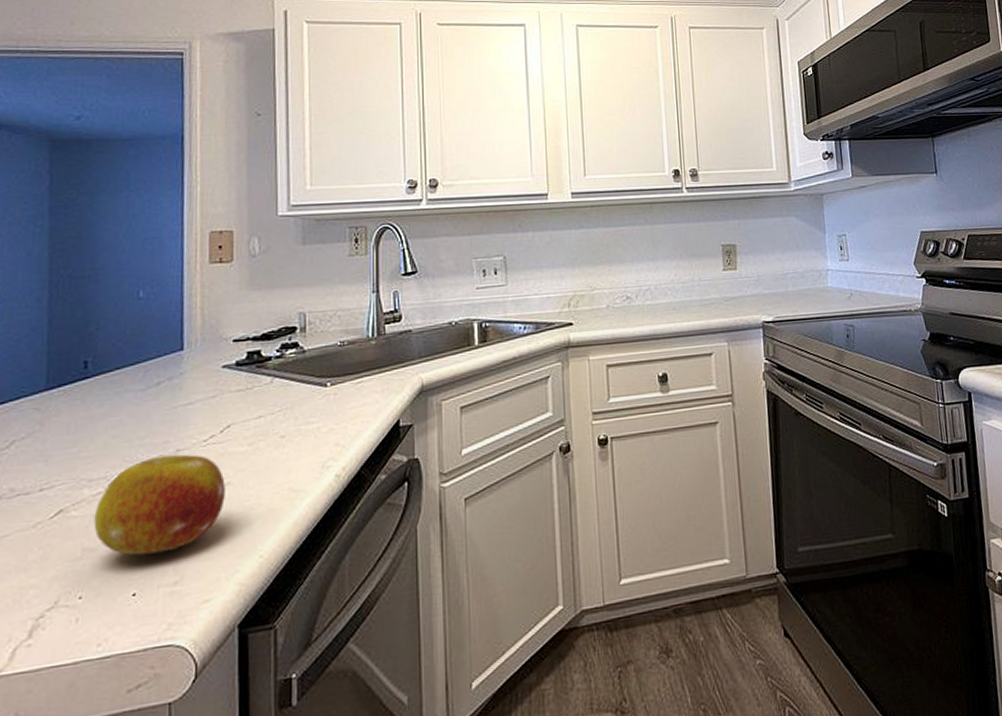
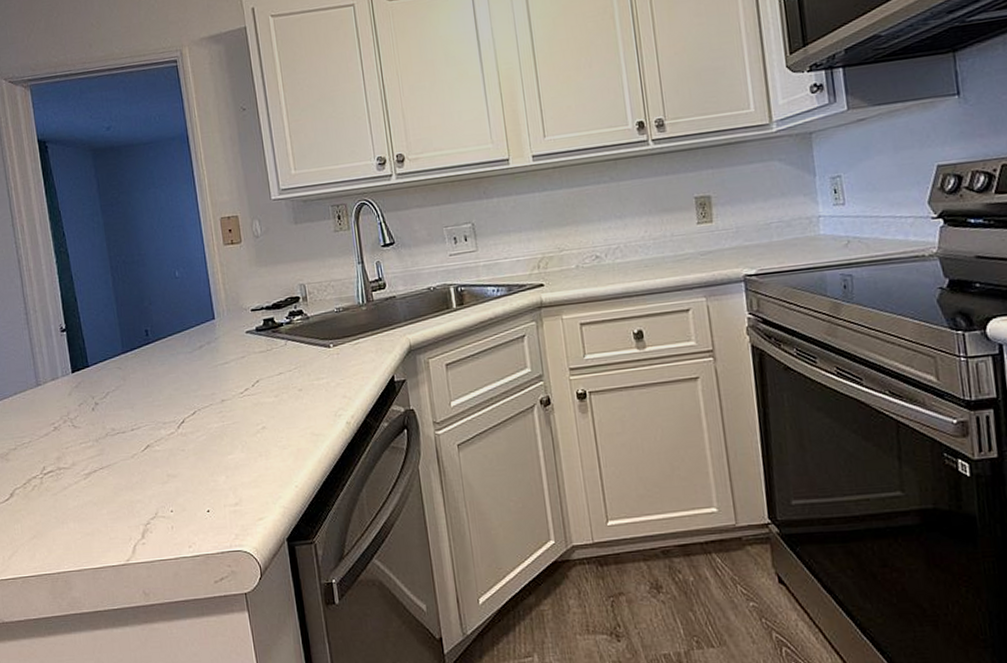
fruit: present [93,454,225,555] -> none [171,404,263,482]

